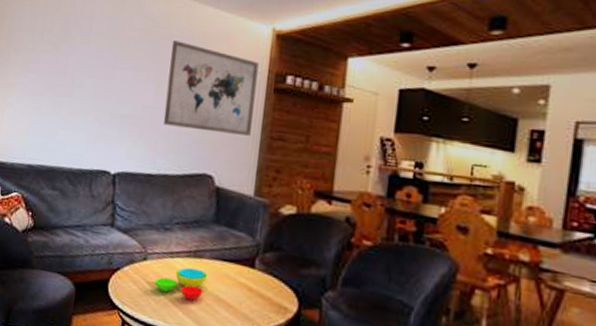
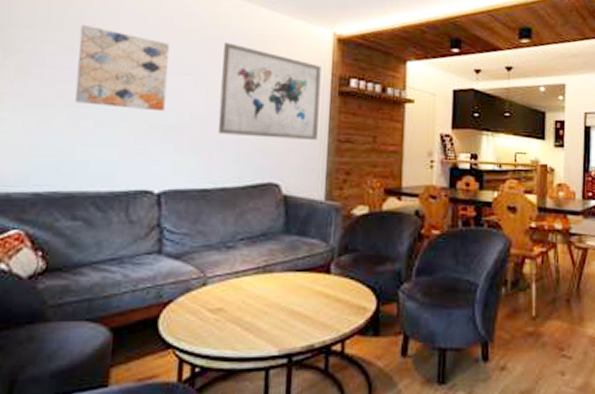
wall art: none [59,28,129,103] -> present [75,25,169,112]
bowl: present [154,267,208,301] -> none [218,284,281,321]

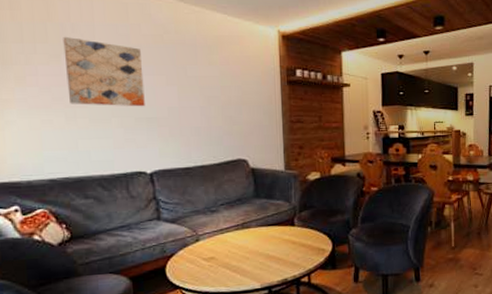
wall art: present [217,43,321,140] -> none [186,45,273,123]

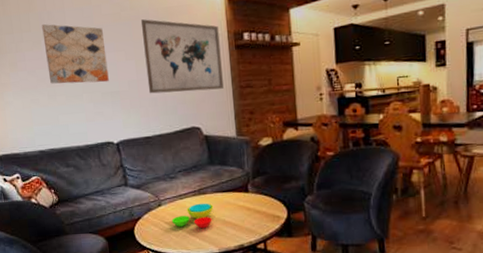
wall art: none [186,45,273,123] -> present [140,19,224,94]
bowl: none [210,237,257,264] -> present [171,203,214,229]

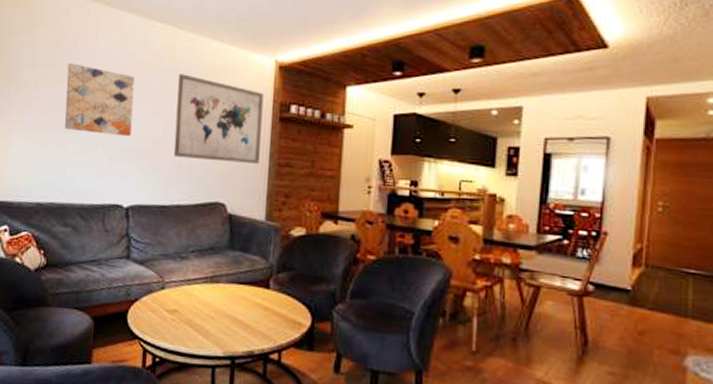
bowl: present [171,203,214,229] -> none [173,293,226,325]

